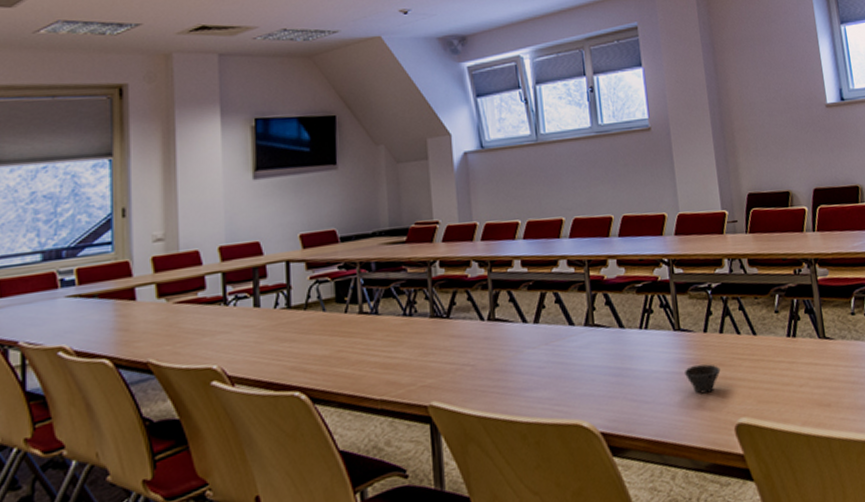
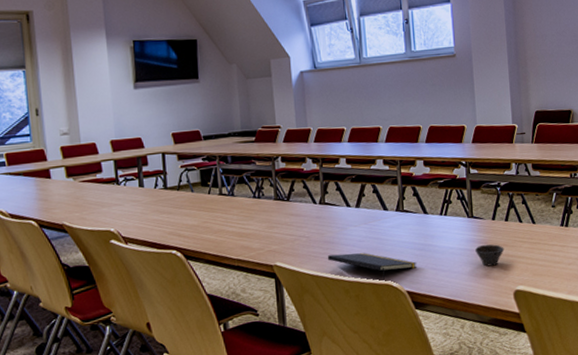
notepad: none [498,383,613,419] -> present [327,253,417,280]

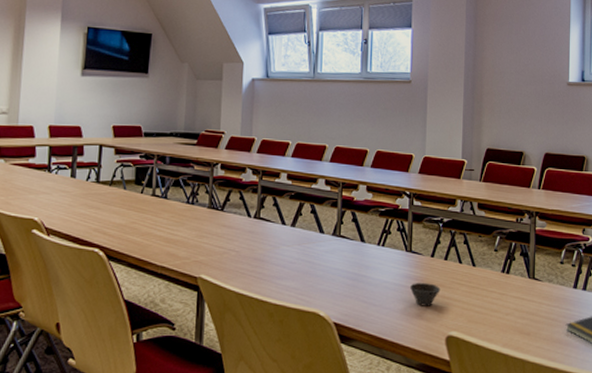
notepad: present [327,253,417,280] -> none [255,274,348,308]

